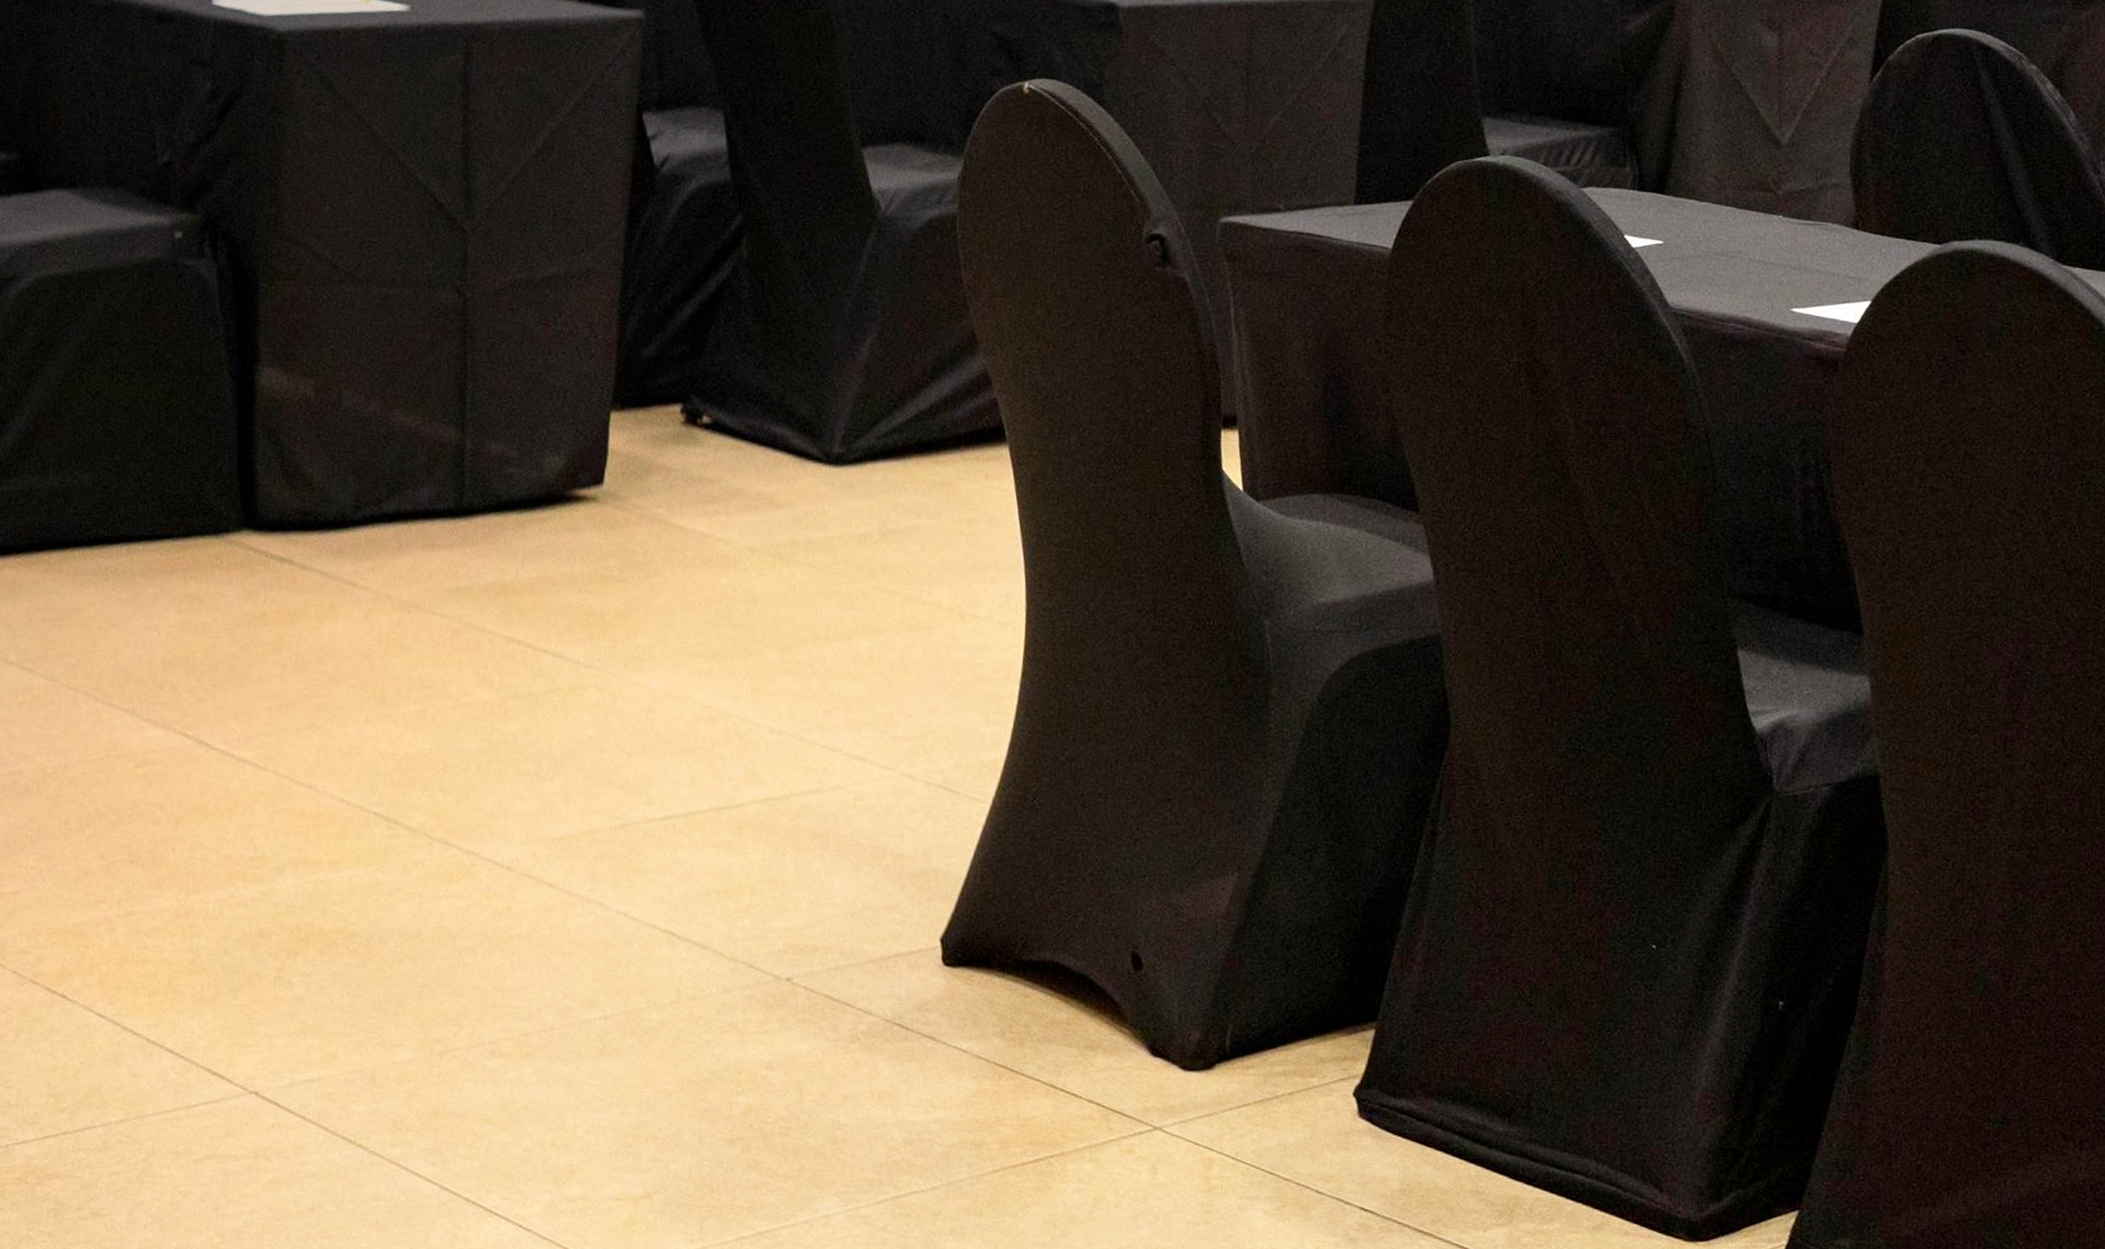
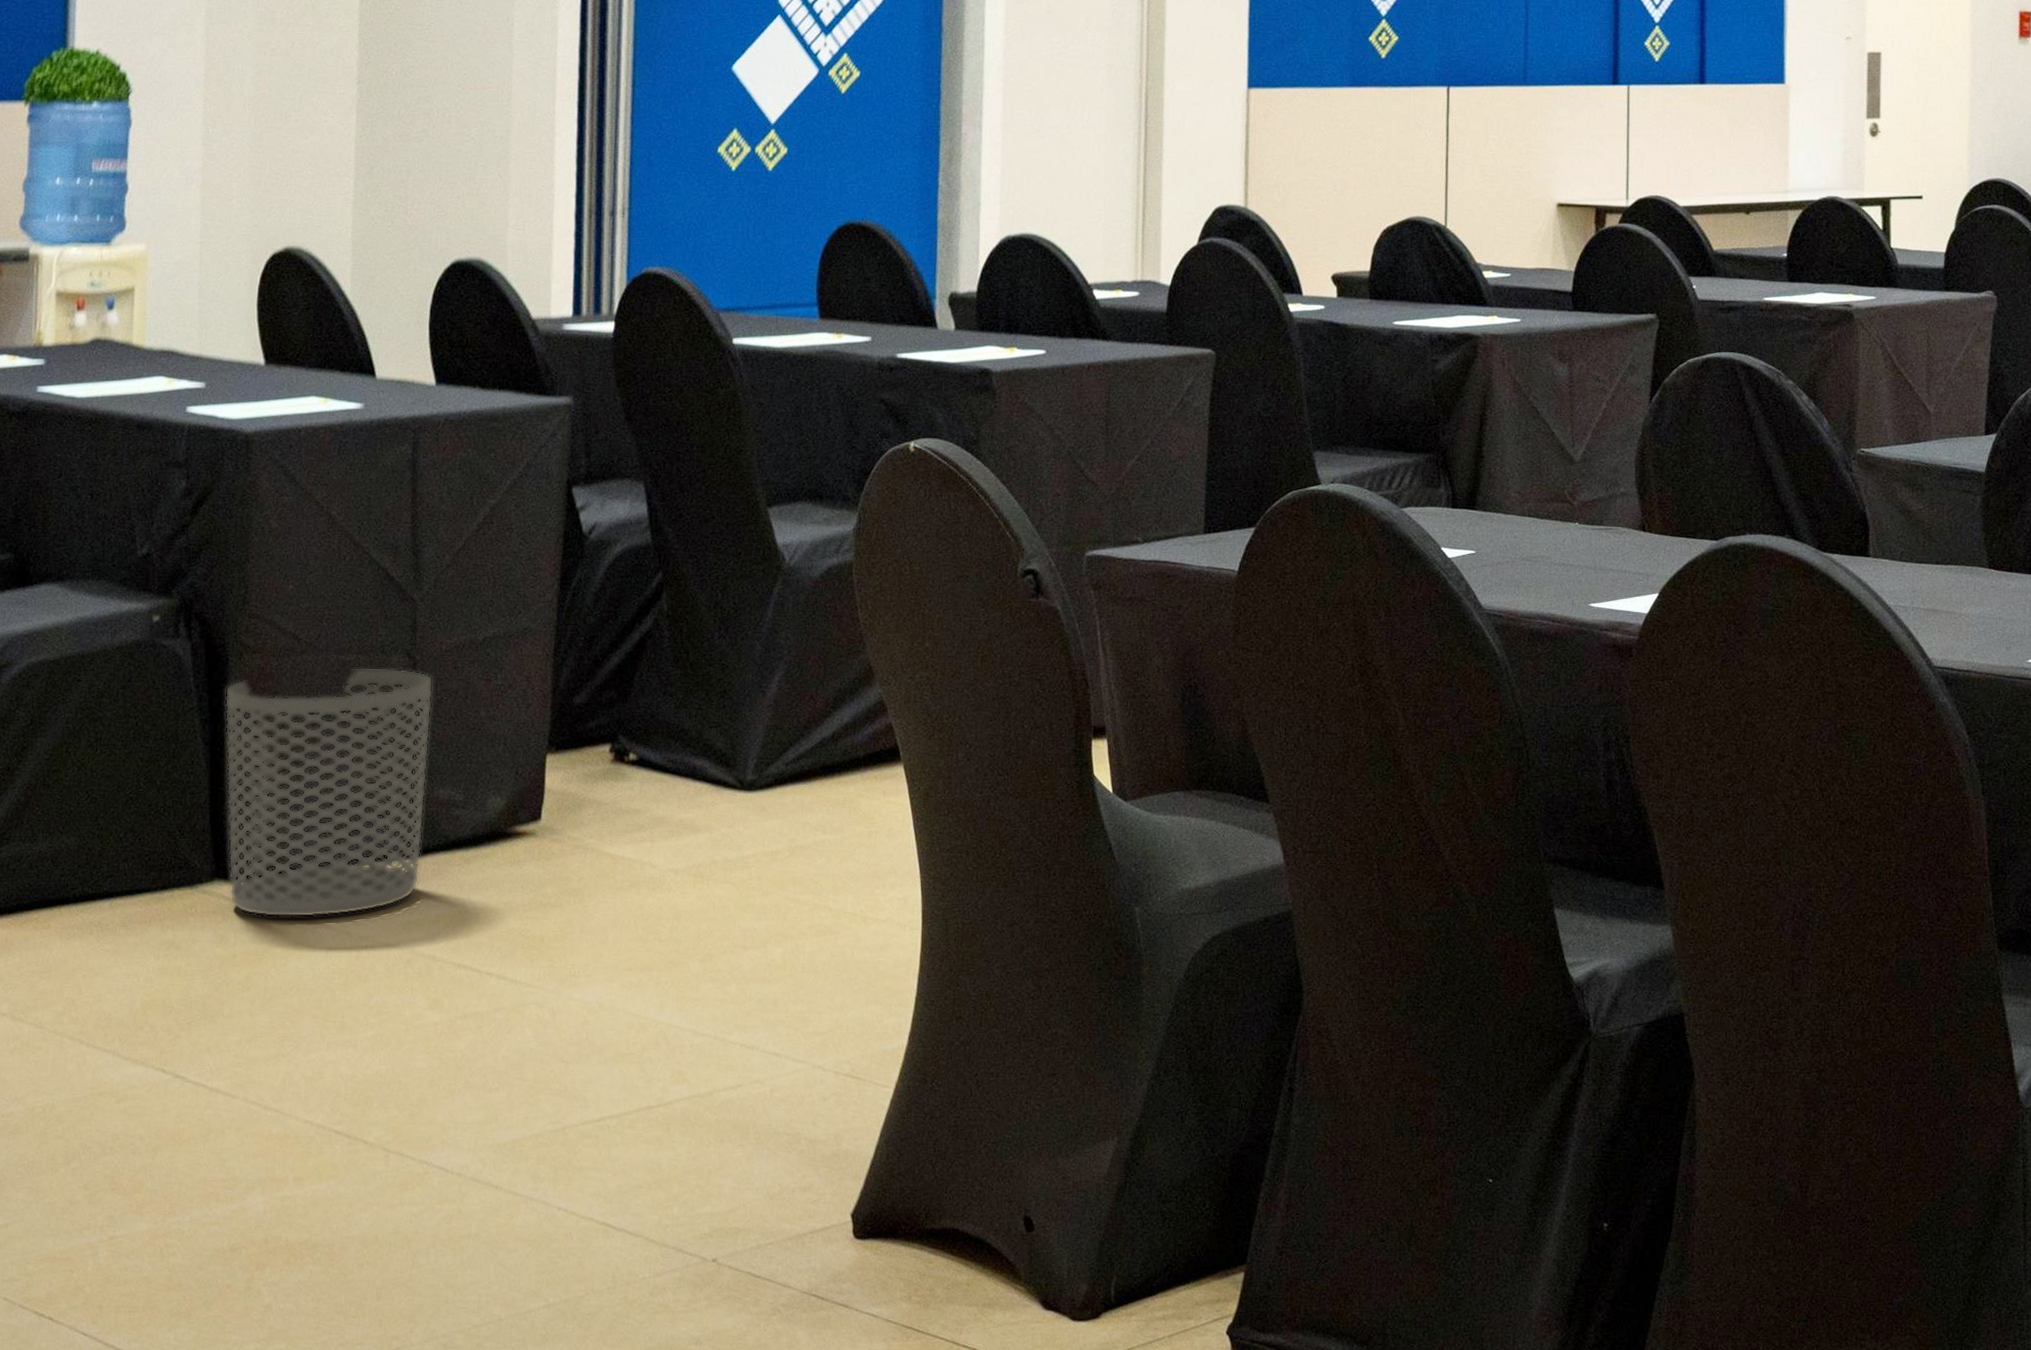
waste bin: none [254,303,486,577] -> present [224,668,433,918]

